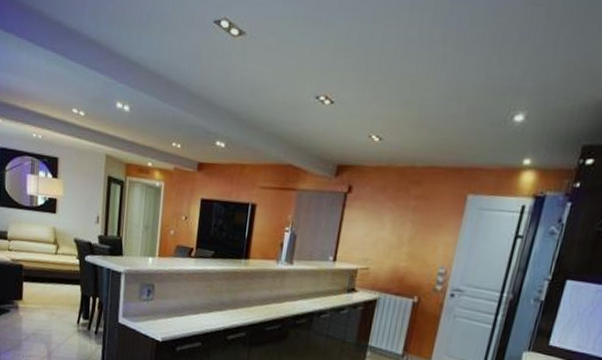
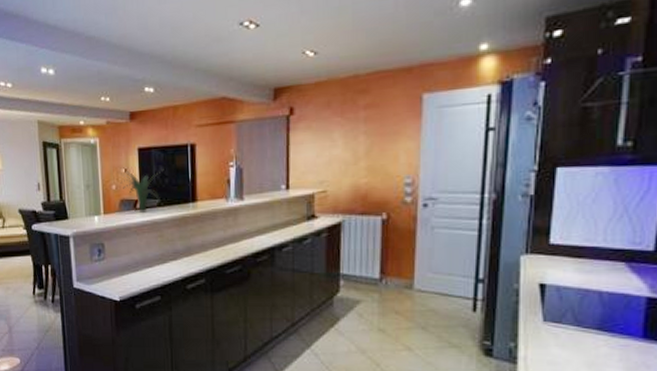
plant: none [179,218,223,262] -> present [120,169,165,213]

